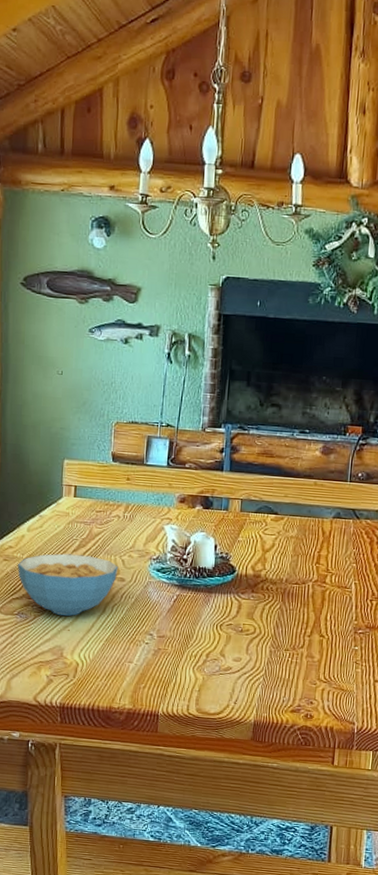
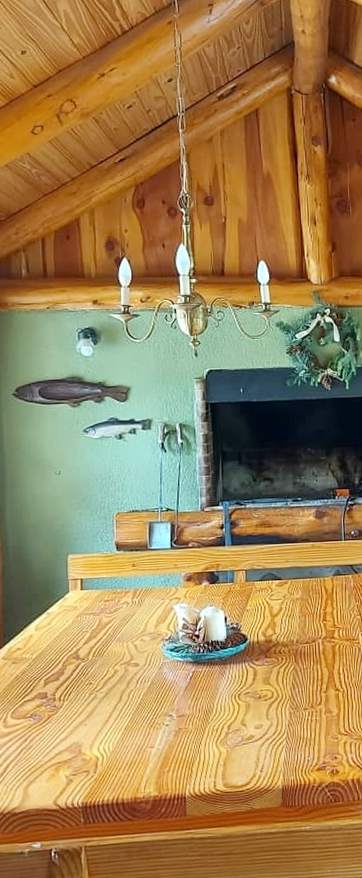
cereal bowl: present [18,553,119,616] -> none [27,646,131,711]

